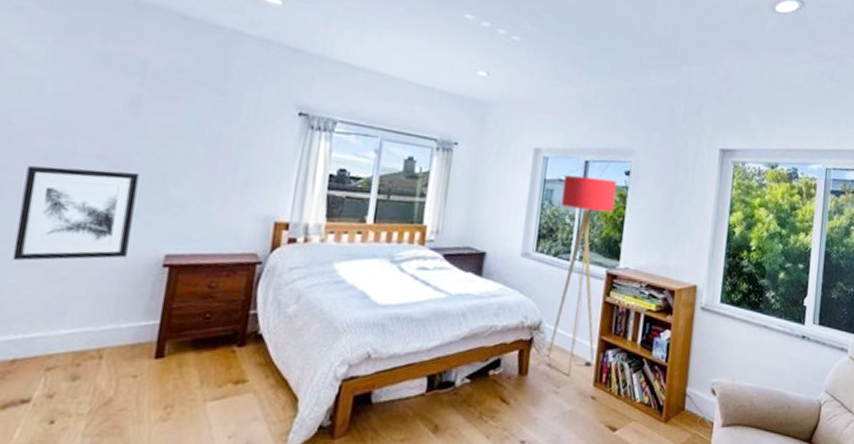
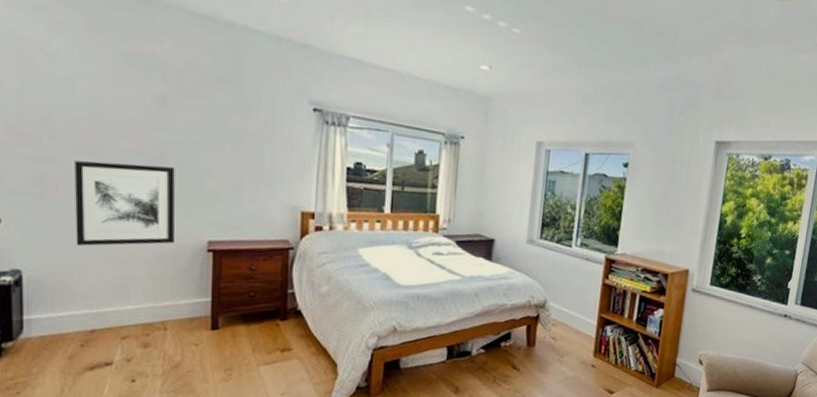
floor lamp: present [548,175,618,376] -> none [552,167,616,347]

